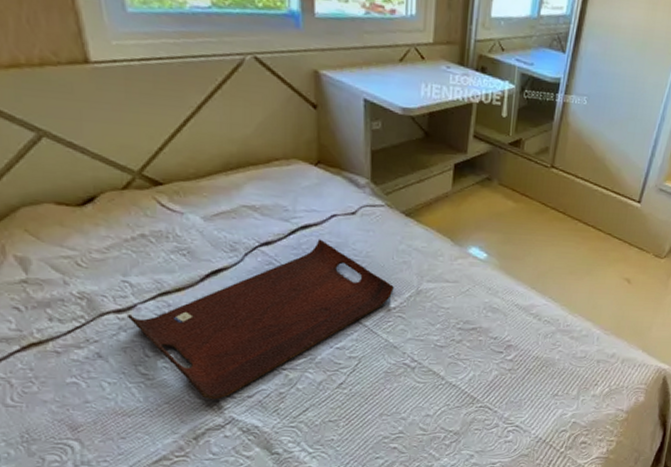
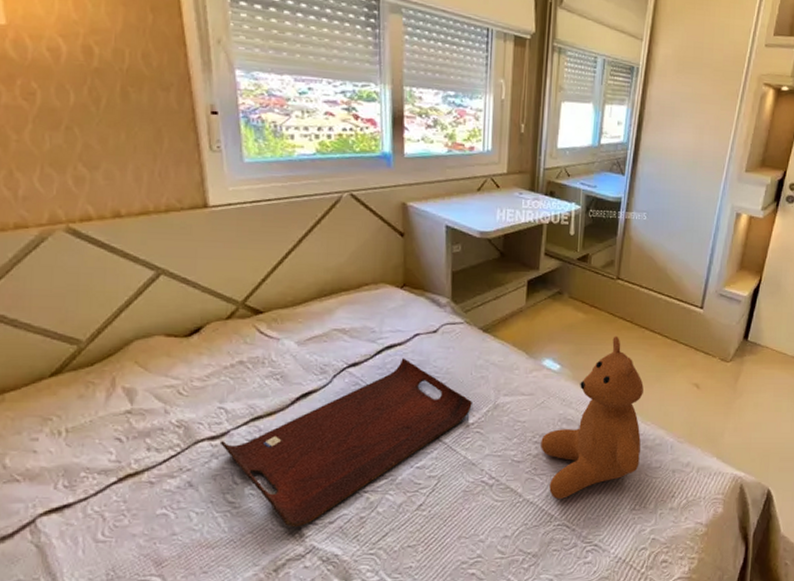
teddy bear: none [464,226,573,383] -> present [541,335,644,499]

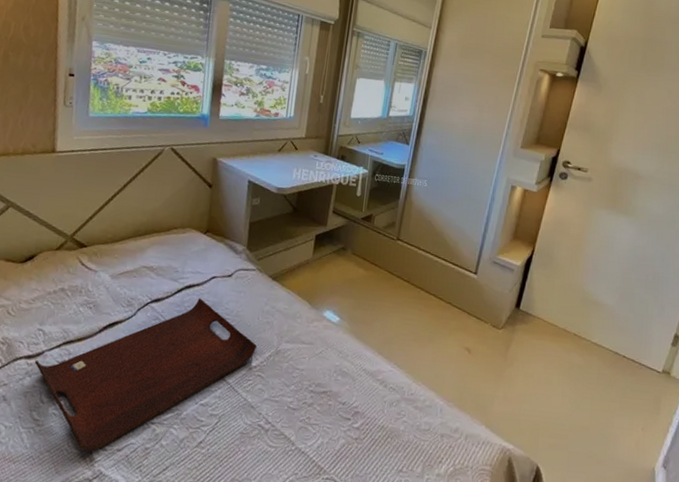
teddy bear: present [541,335,644,499] -> none [316,293,417,452]

